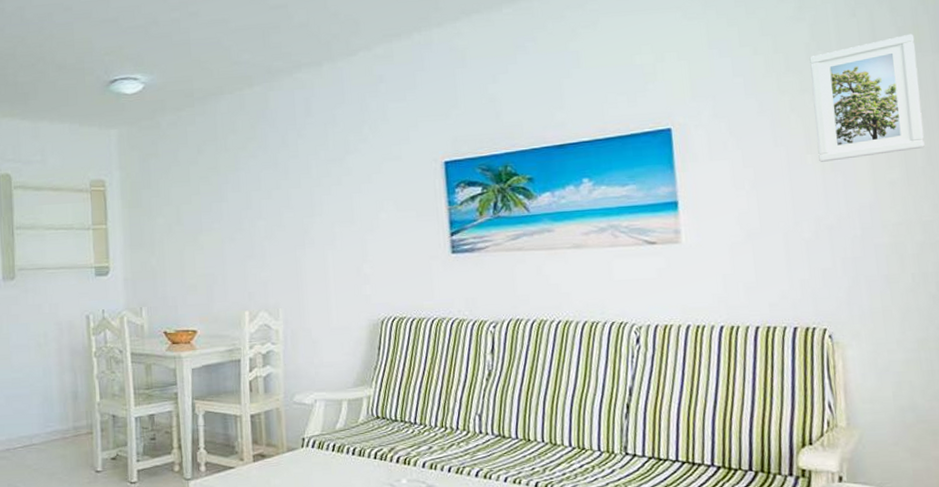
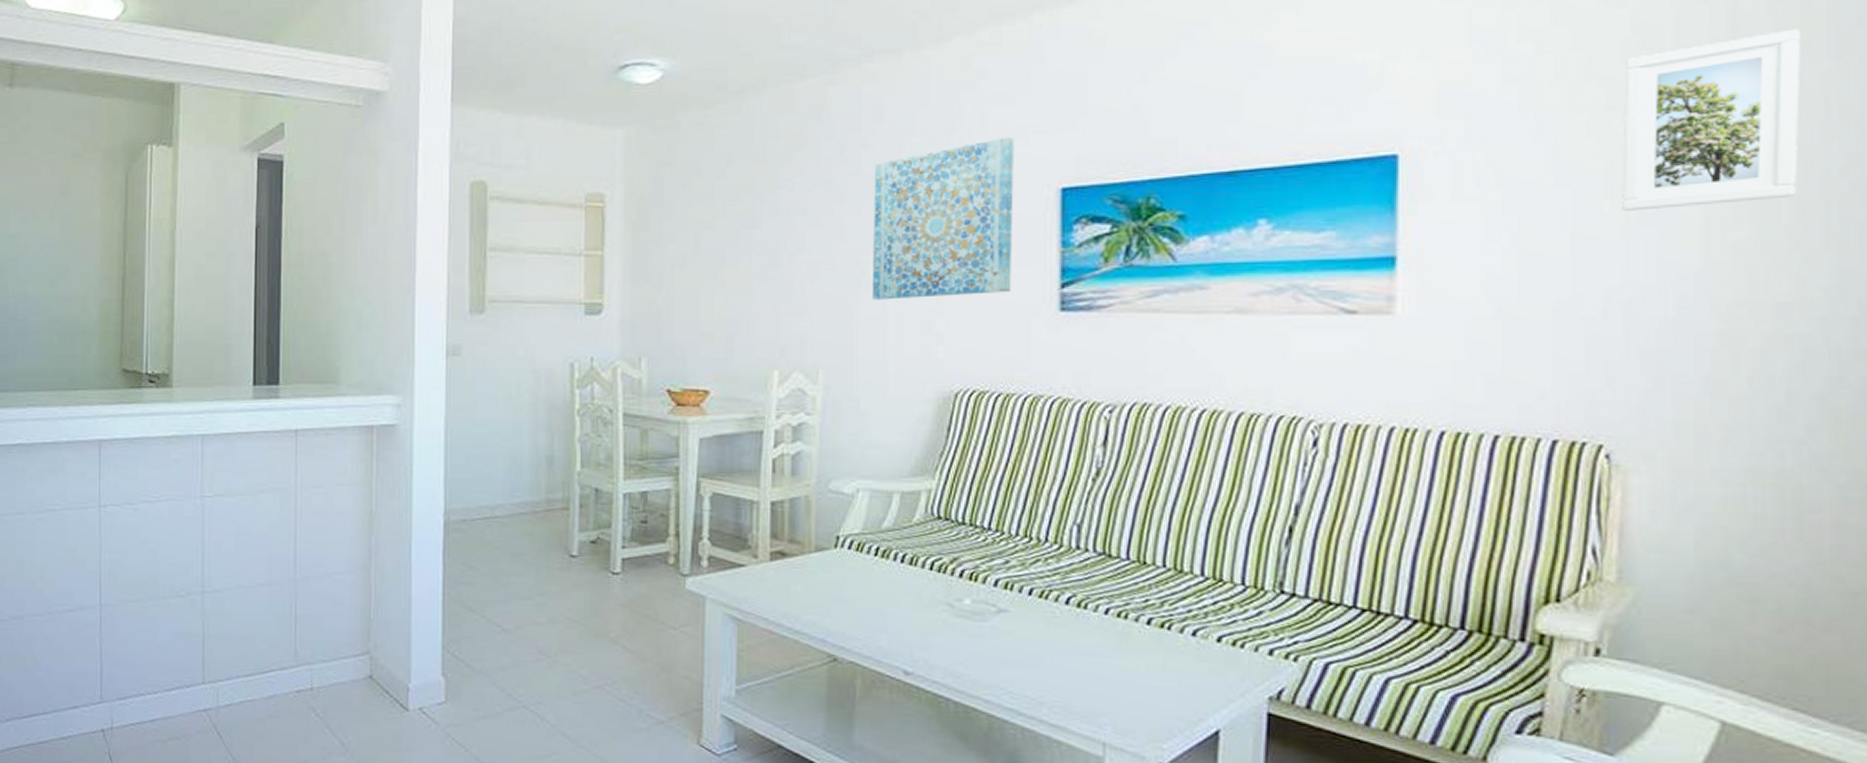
wall art: none [309,124,416,252] -> present [871,136,1014,300]

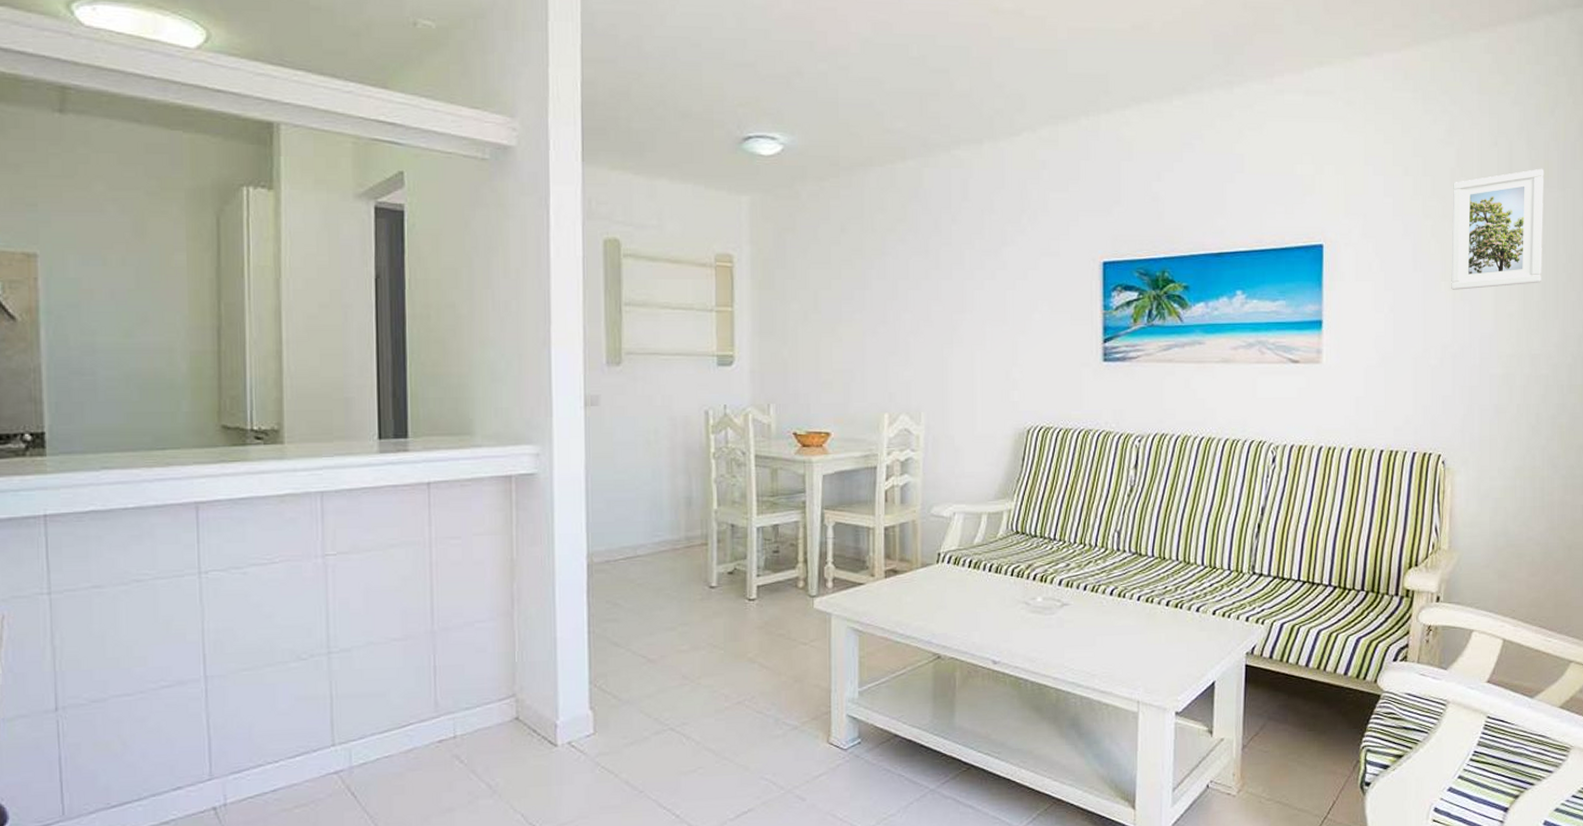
wall art: present [871,136,1014,300] -> none [962,218,1069,352]

